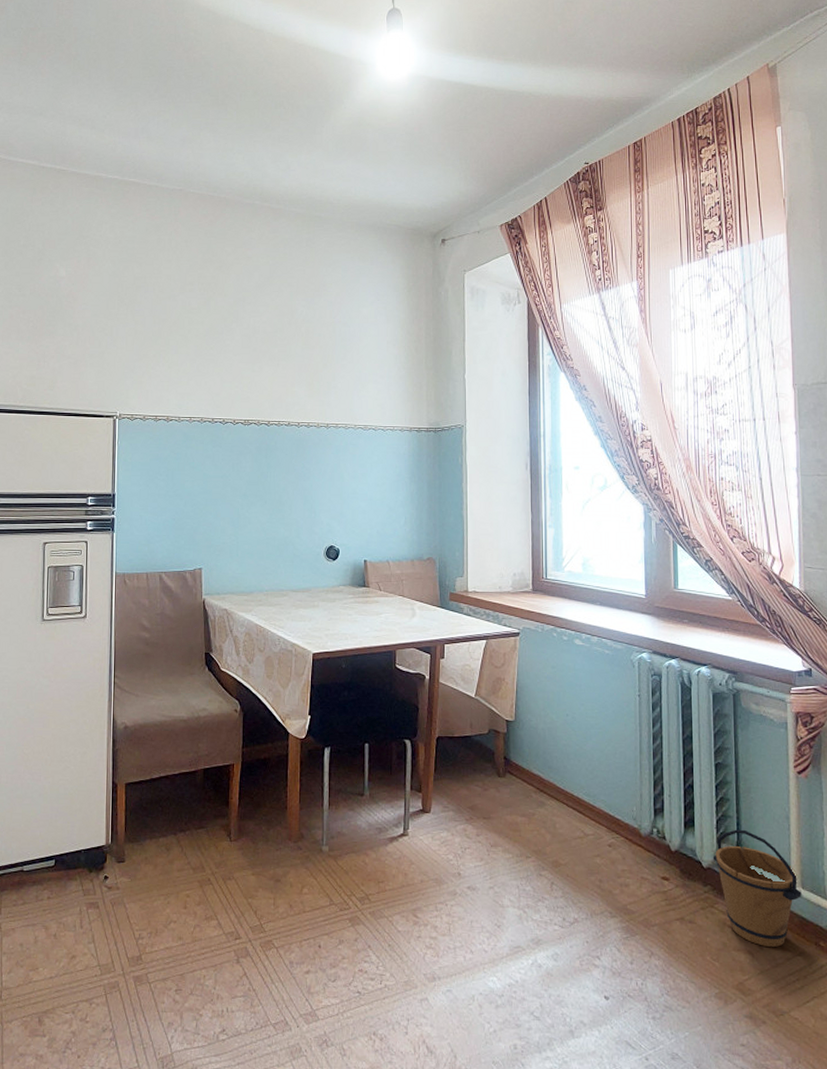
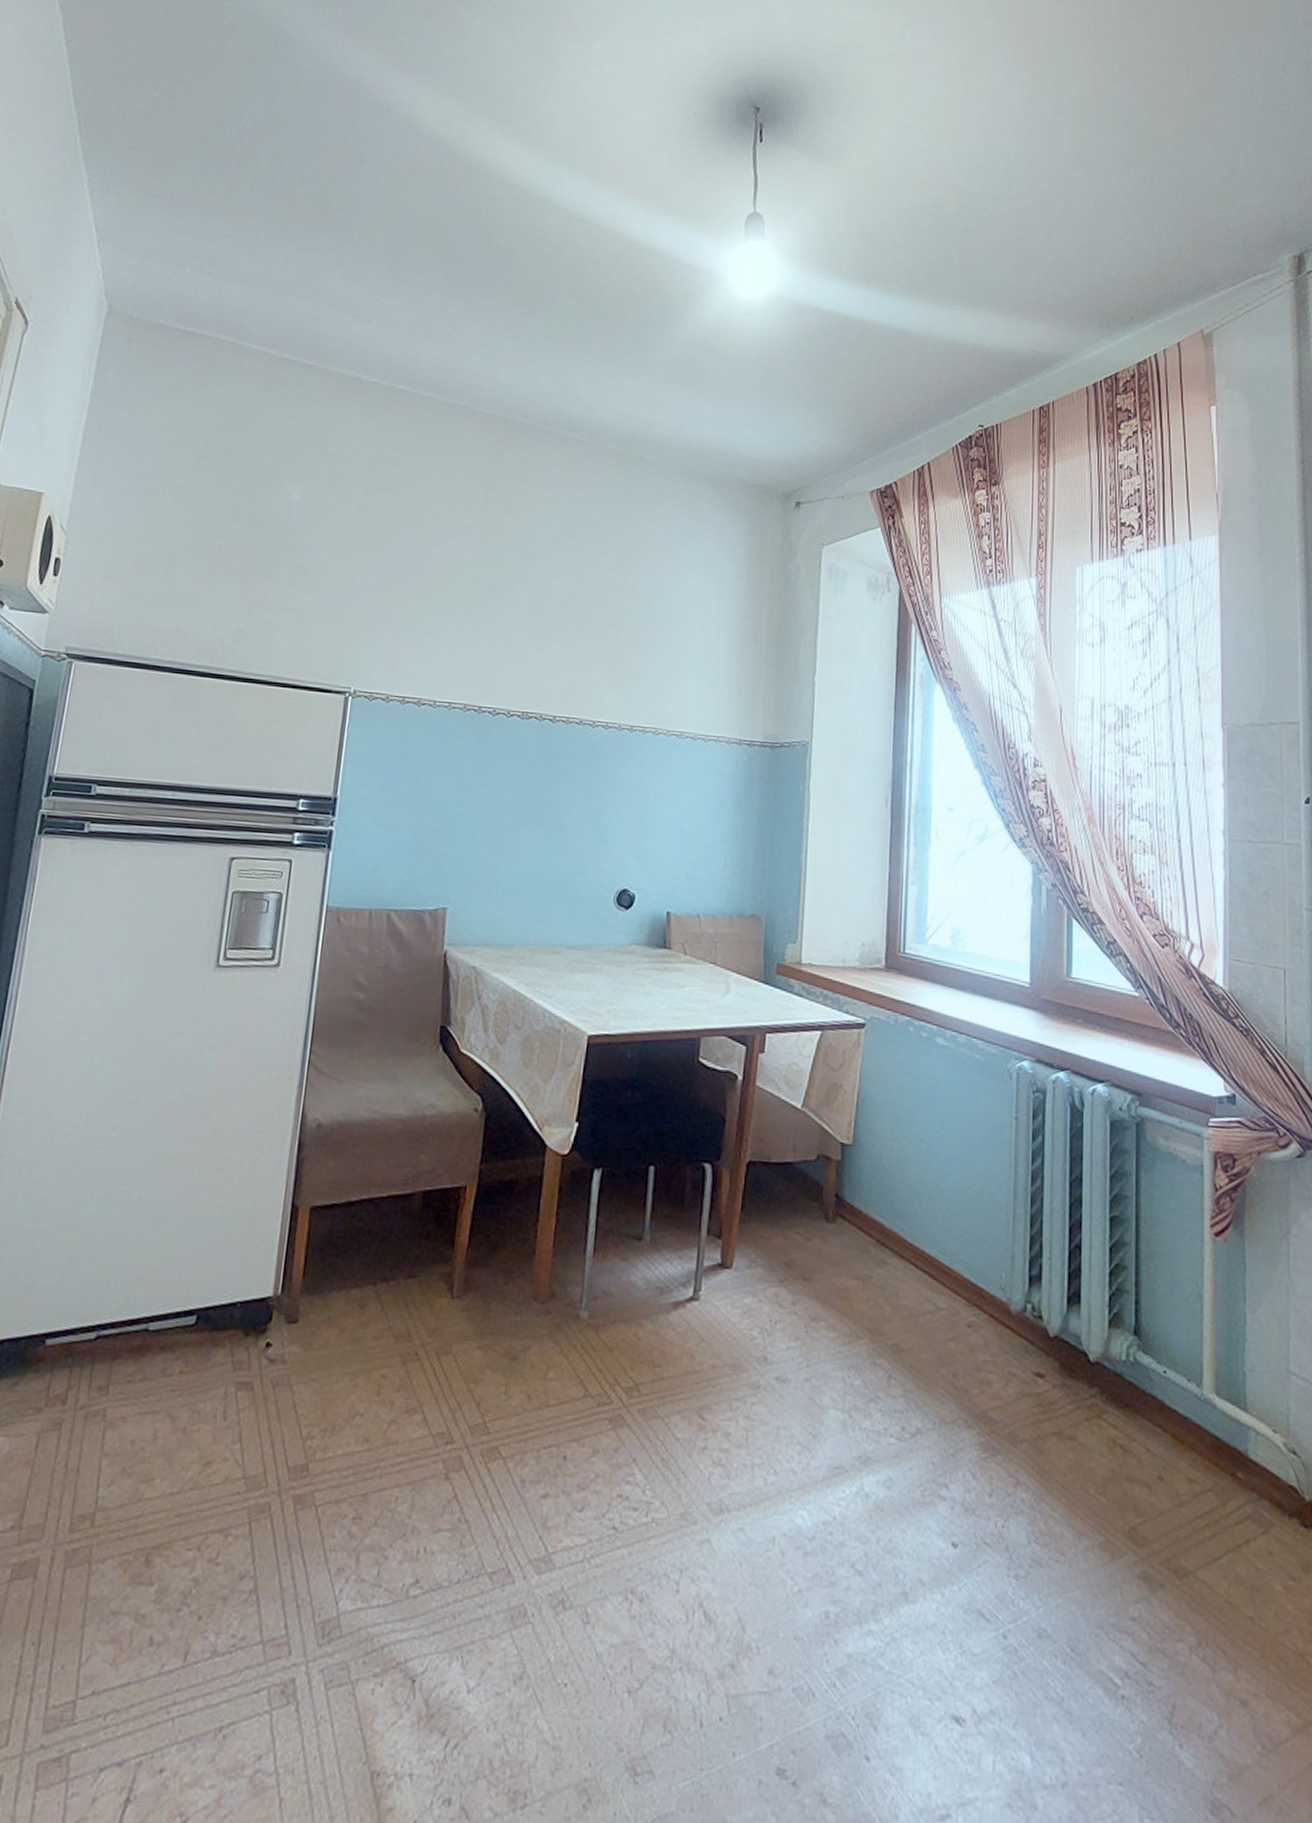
bucket: present [713,829,802,948] -> none [1102,1309,1215,1479]

